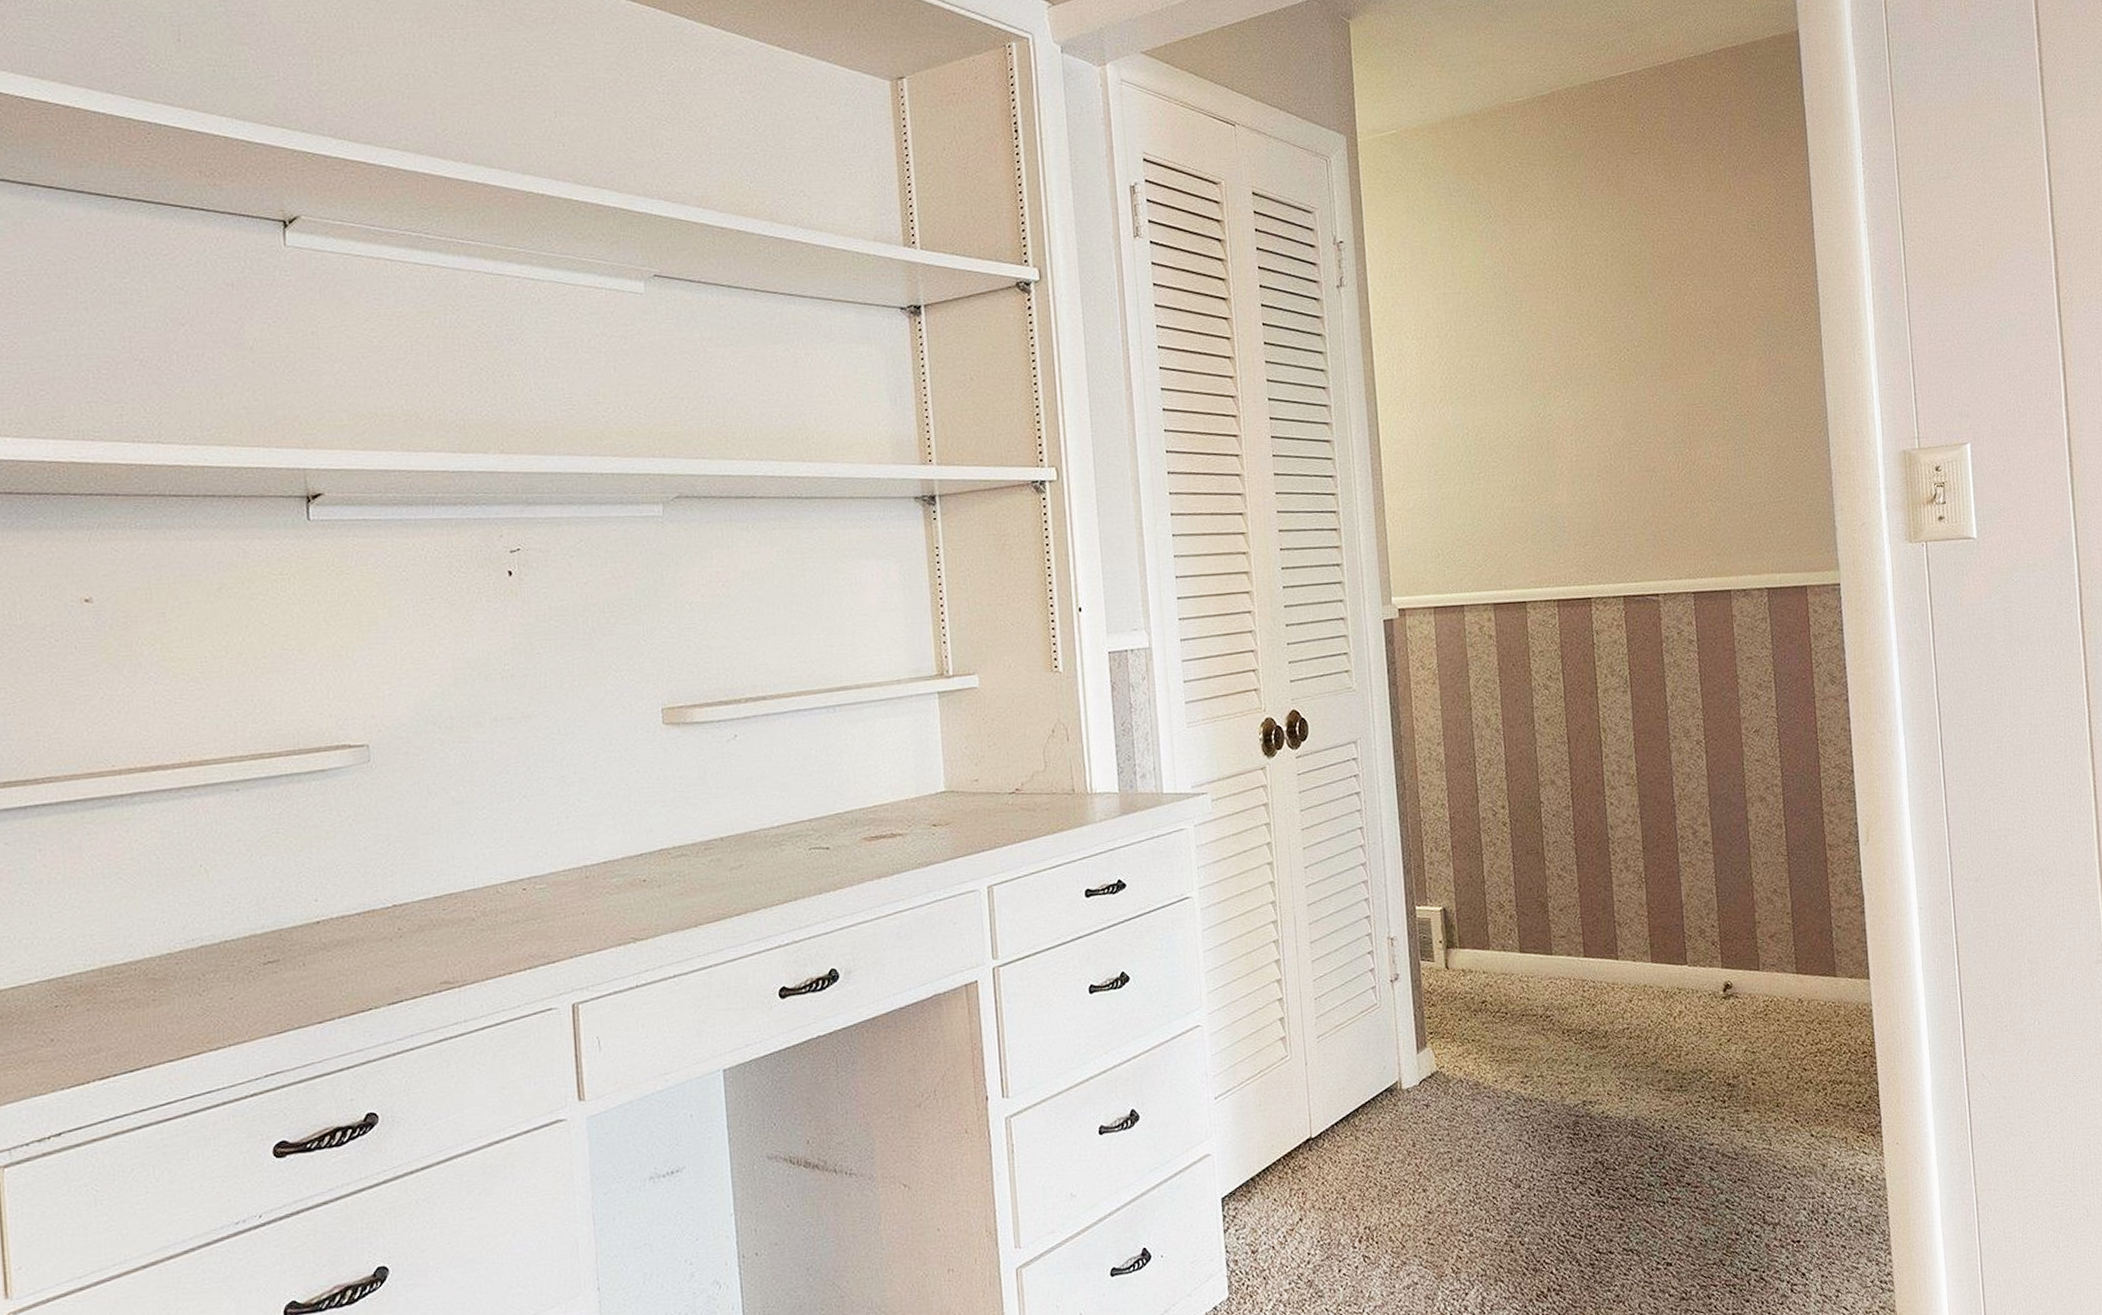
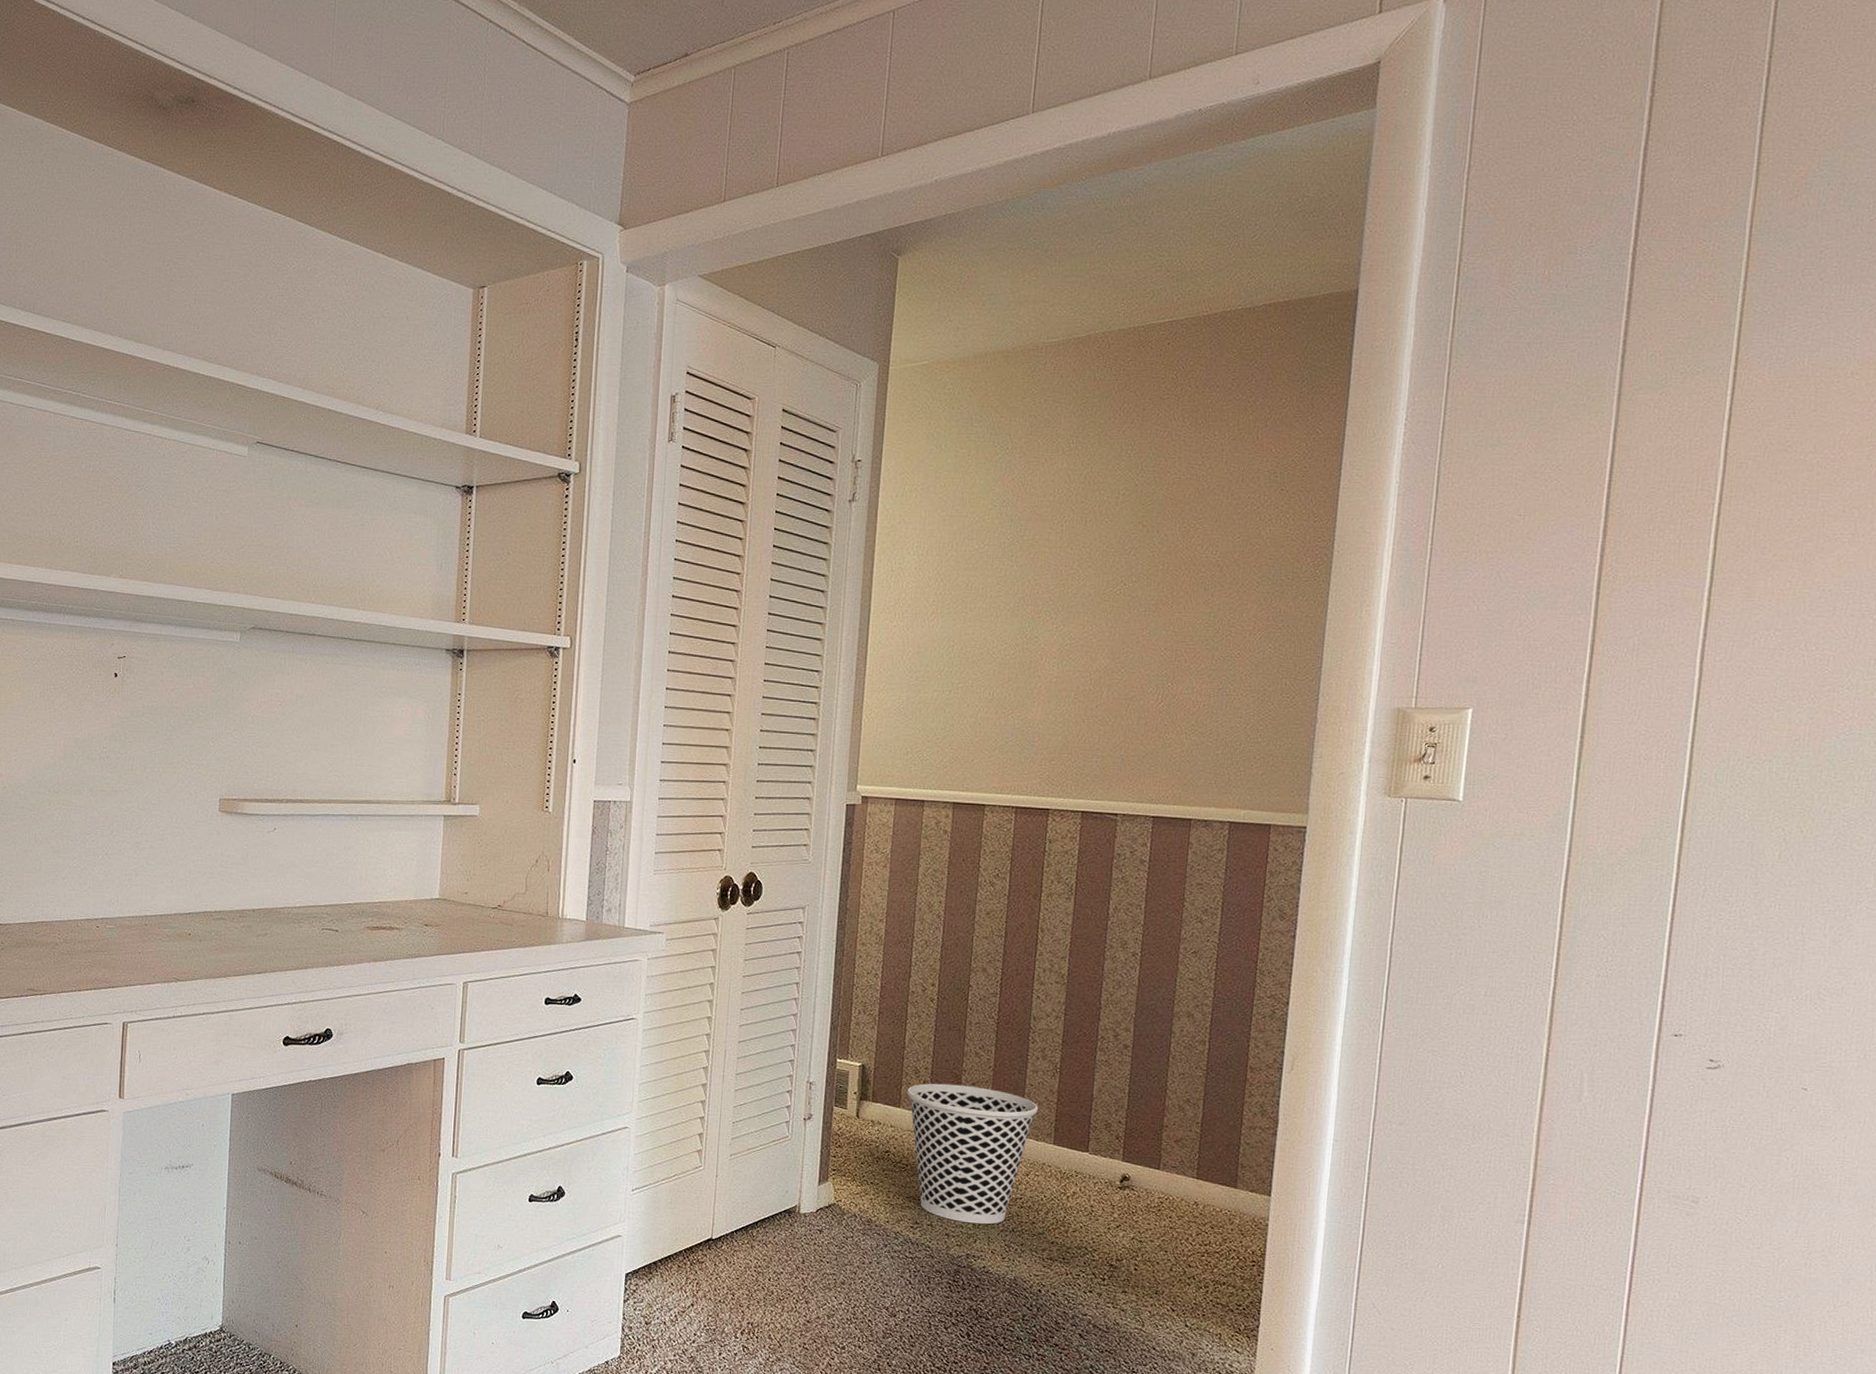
wastebasket: none [1494,912,1630,1067] -> present [907,1083,1038,1225]

